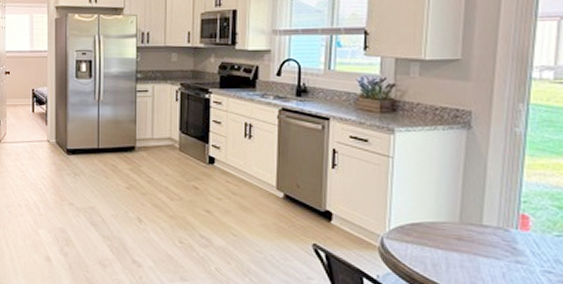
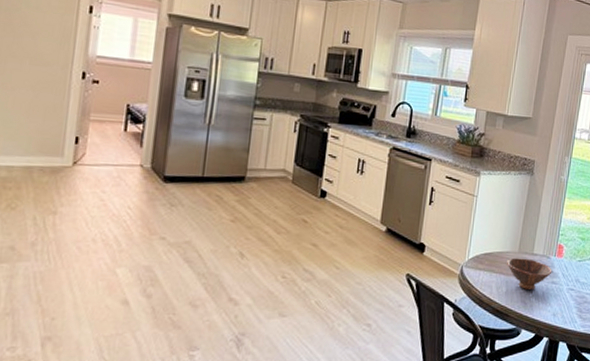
bowl: none [442,229,515,269] -> present [506,258,552,290]

